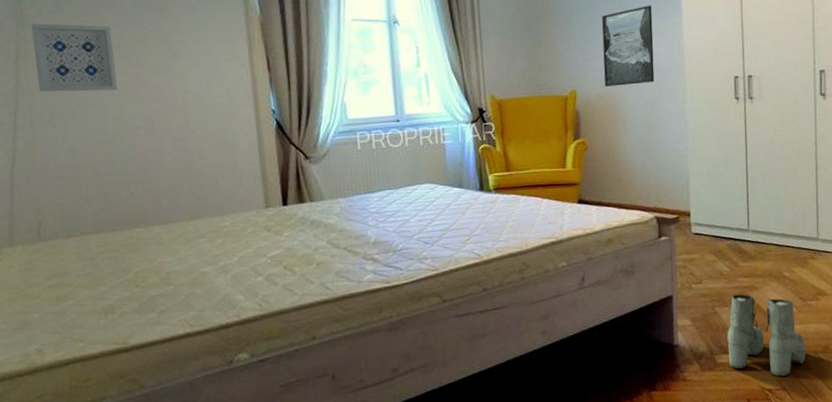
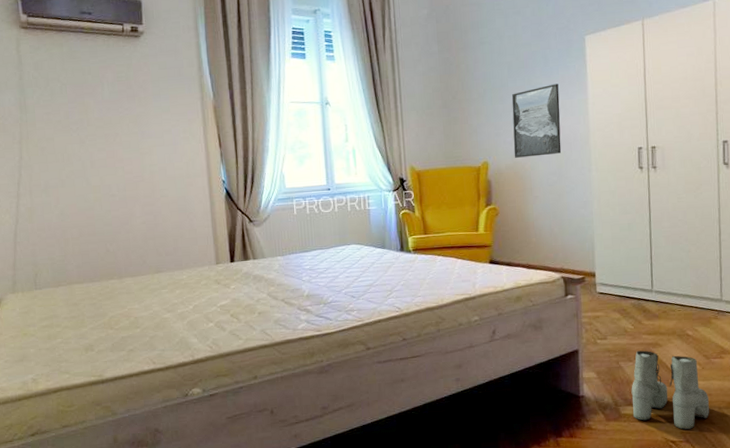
wall art: present [31,23,117,92] -> none [32,110,97,166]

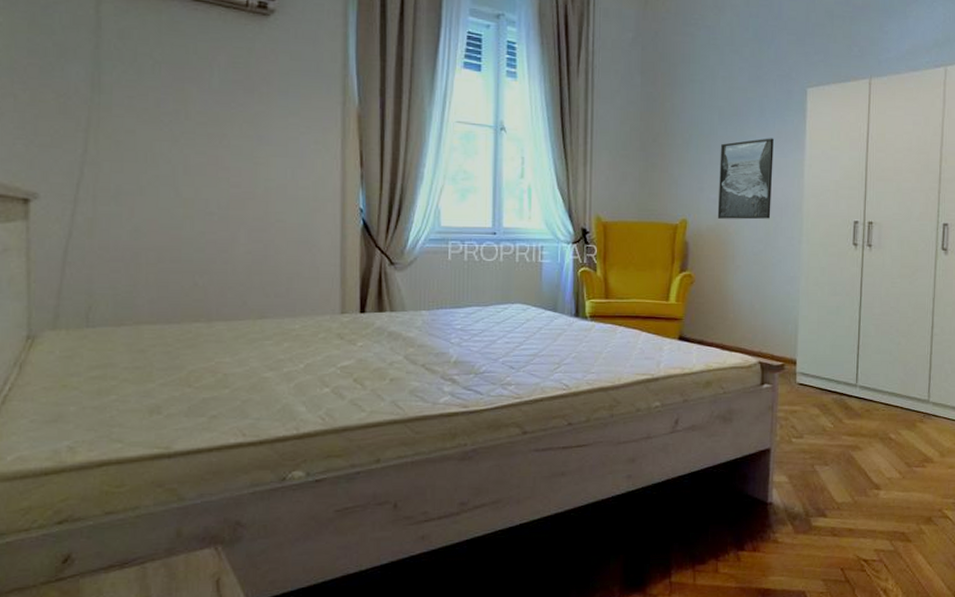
boots: present [631,350,709,430] -> none [824,453,907,547]

